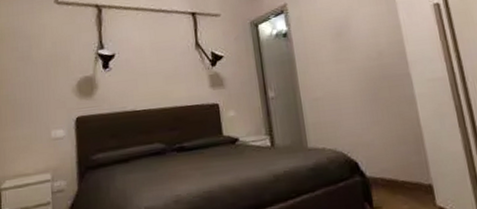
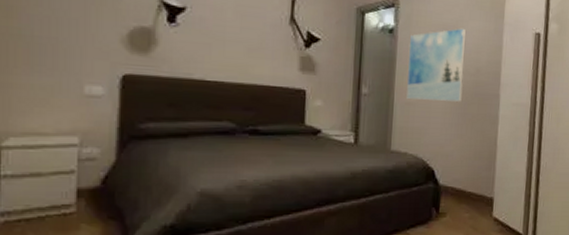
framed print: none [303,16,370,95] -> present [407,28,466,102]

